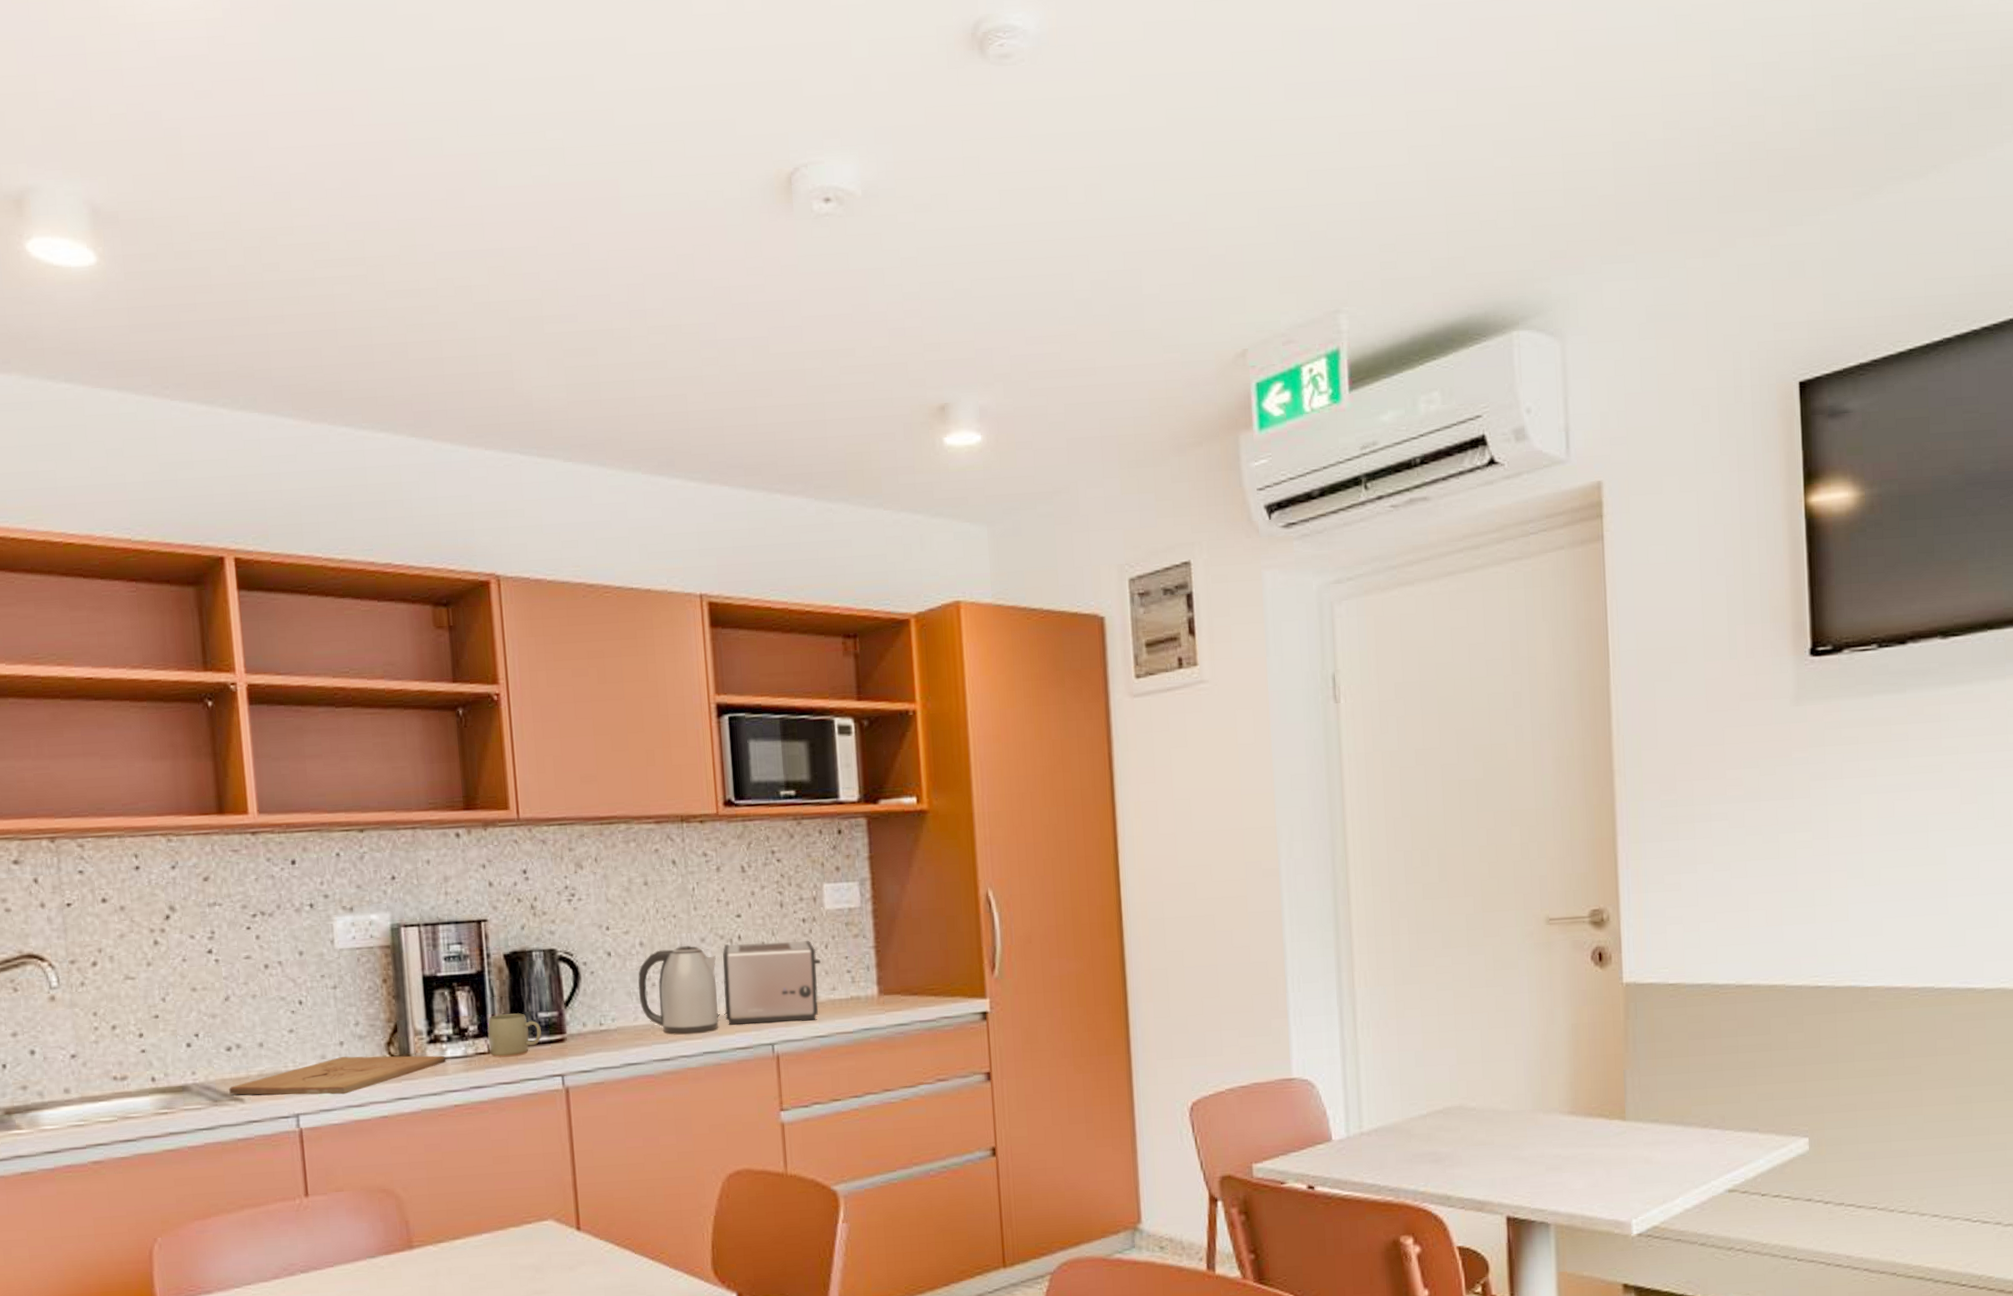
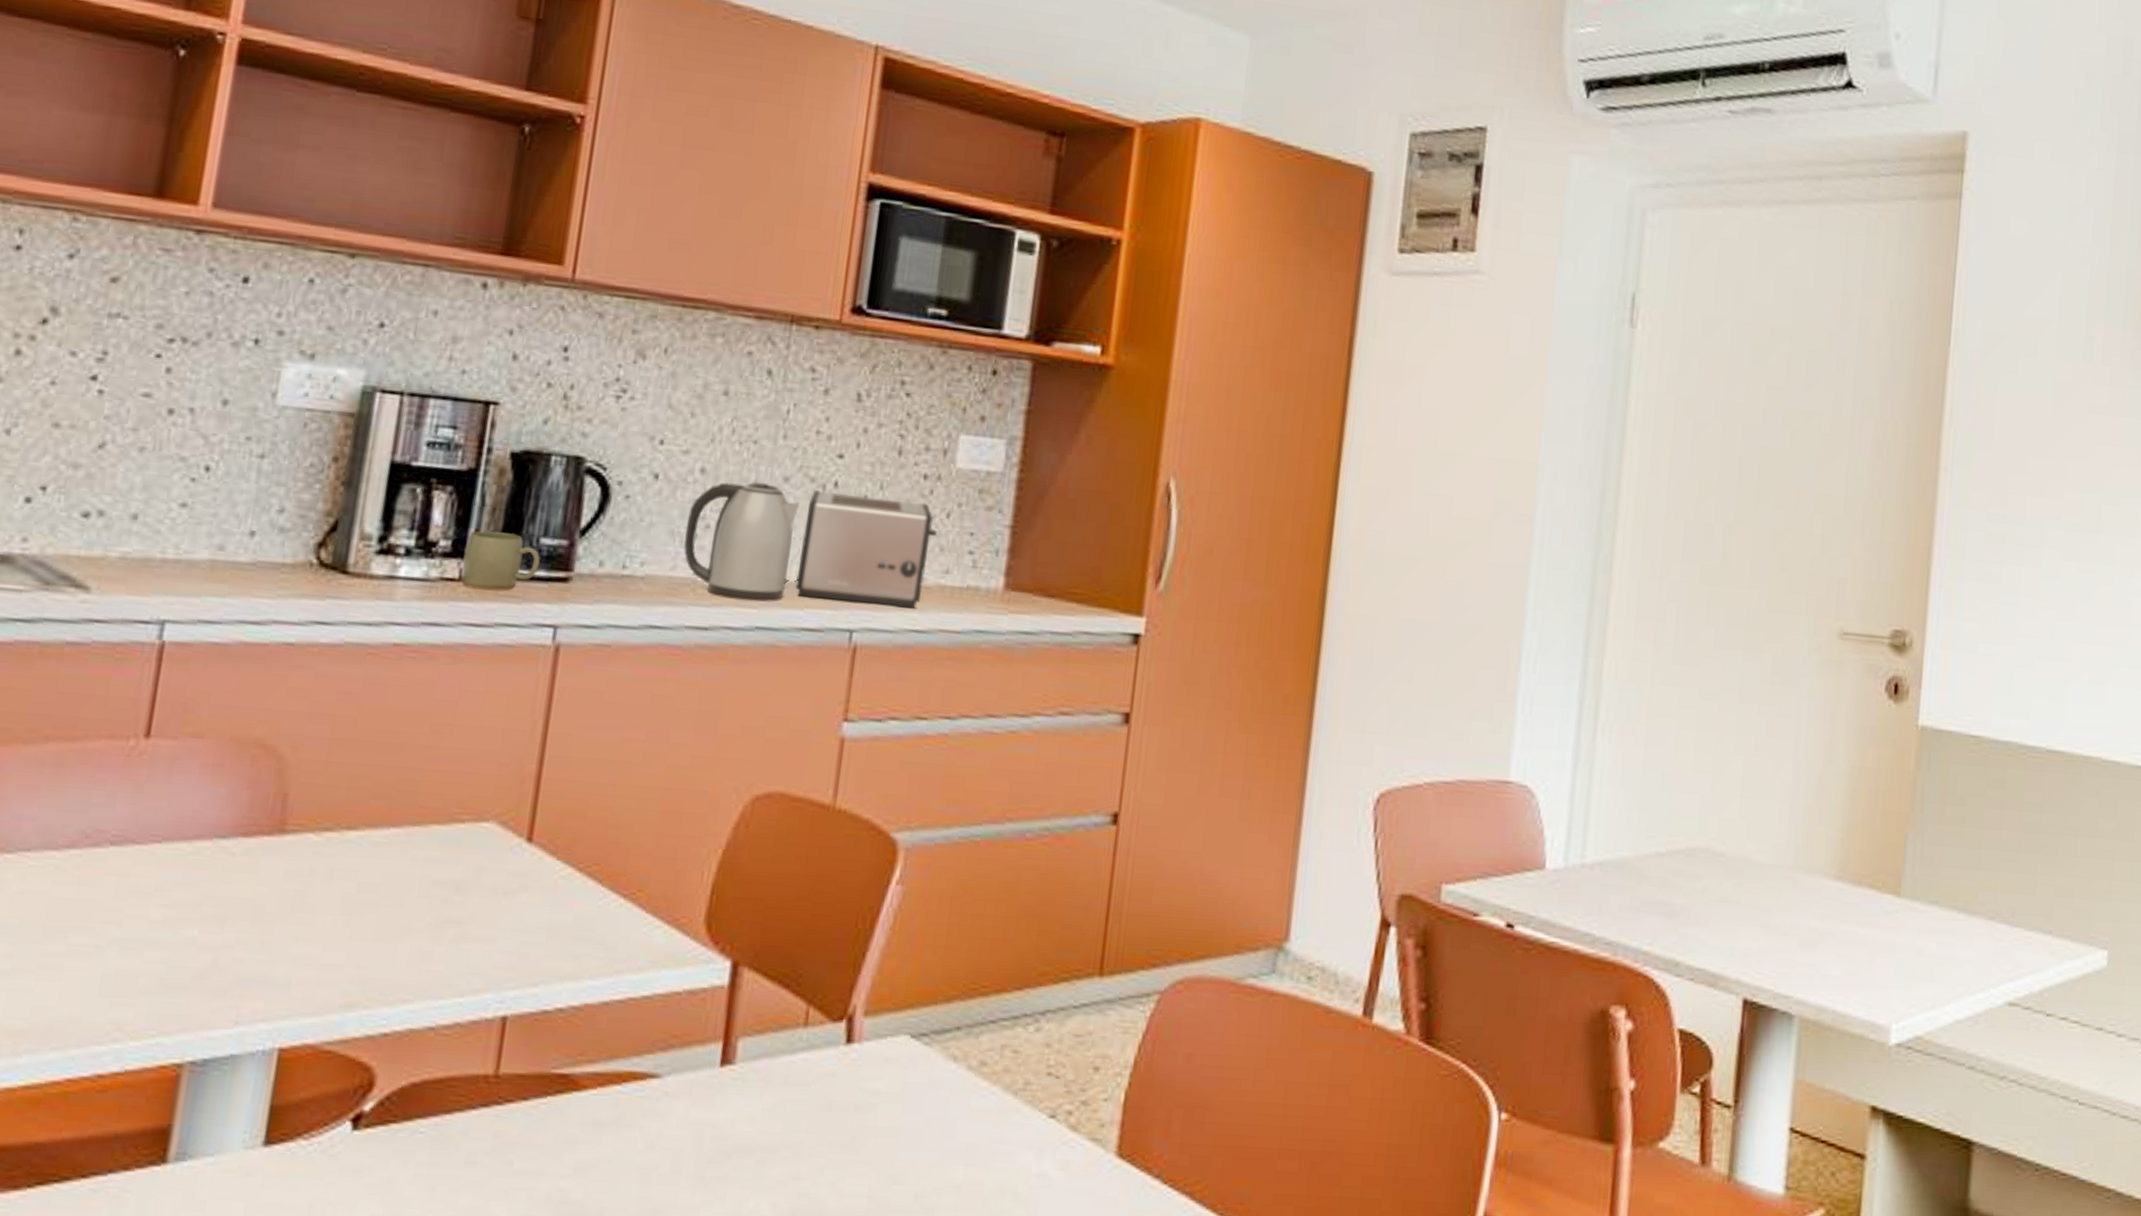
cutting board: present [229,1055,447,1095] -> none [70,551,397,604]

